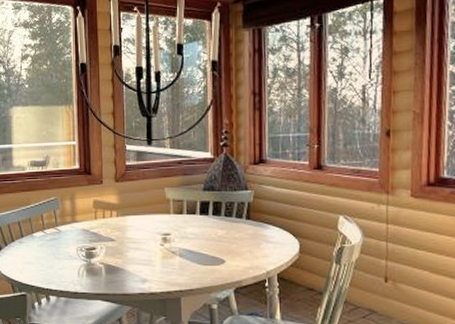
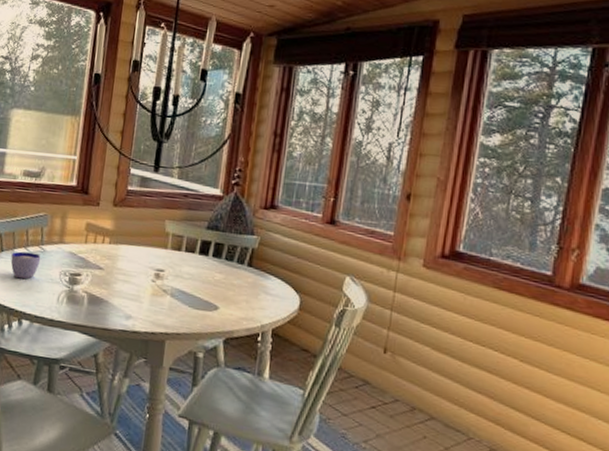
cup: none [31,234,58,260] -> present [10,251,41,279]

